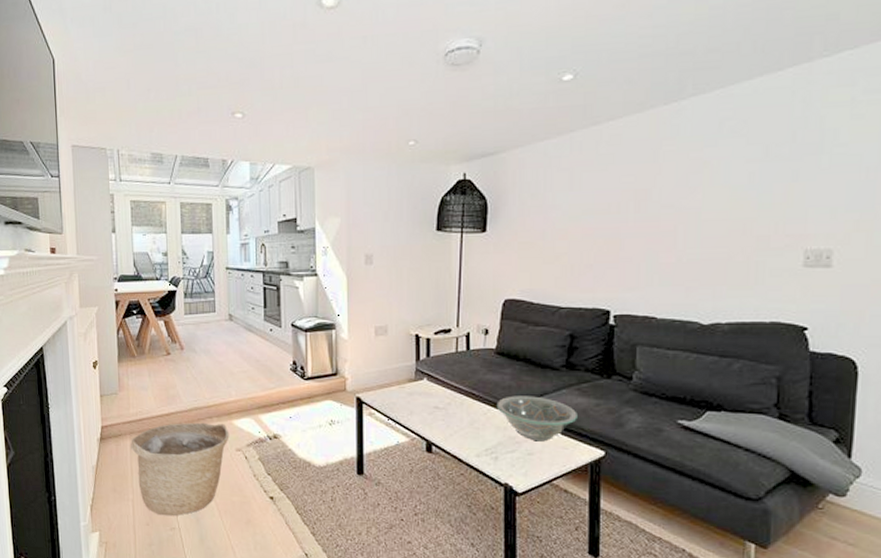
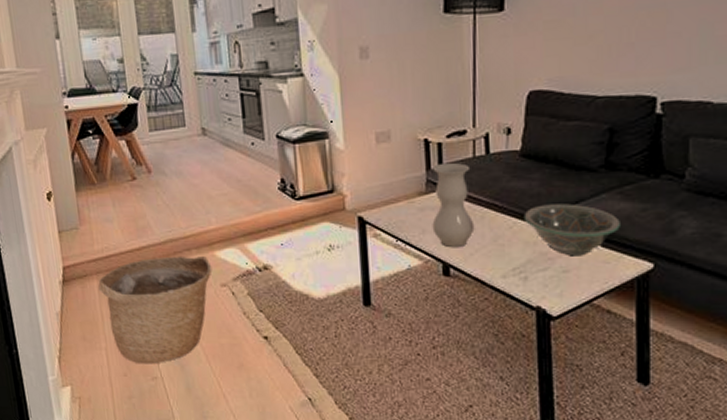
vase: none [419,356,455,429] -> present [432,163,475,248]

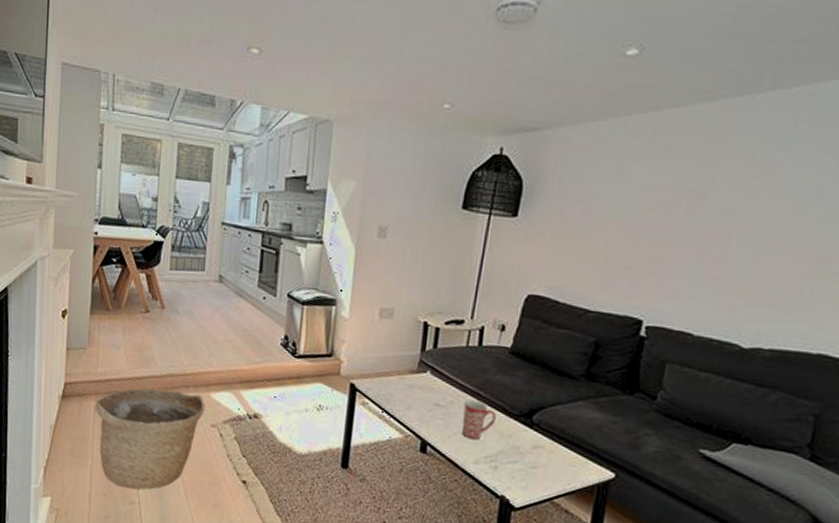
vase: present [432,163,475,248] -> none [417,347,462,429]
mug: none [481,211,517,254] -> present [462,399,496,440]
decorative bowl: present [523,203,620,257] -> none [503,401,591,456]

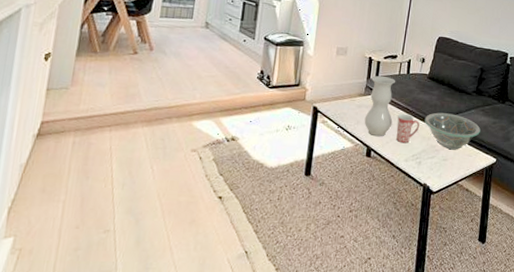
basket: present [95,388,206,490] -> none [73,121,187,218]
vase: none [417,347,462,429] -> present [364,76,396,137]
decorative bowl: none [503,401,591,456] -> present [424,112,481,150]

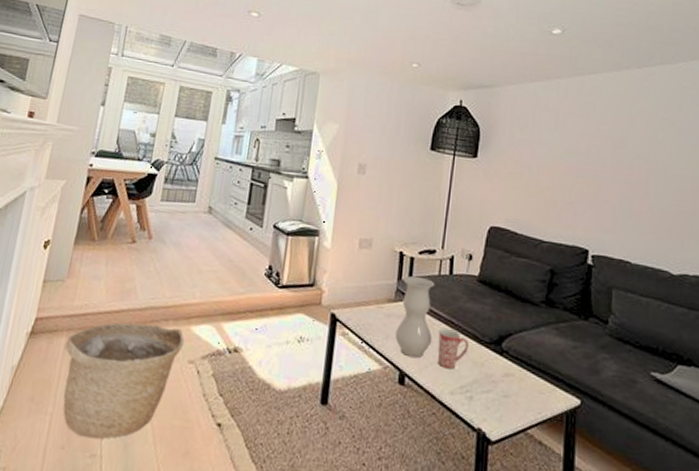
basket: none [73,121,187,218] -> present [63,322,185,439]
decorative bowl: present [424,112,481,150] -> none [475,328,555,384]

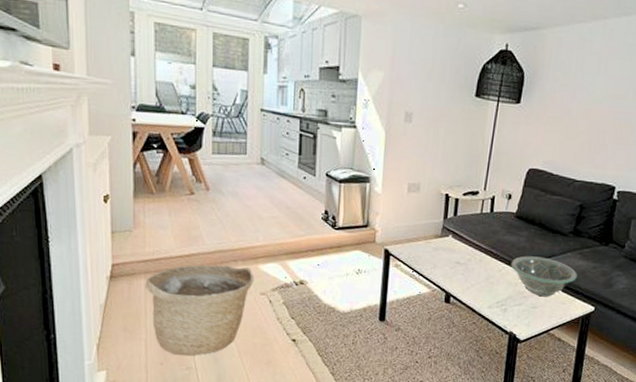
vase: present [395,276,435,359] -> none [441,215,478,282]
mug: present [437,327,469,369] -> none [478,256,505,289]
decorative bowl: none [475,328,555,384] -> present [510,256,578,297]

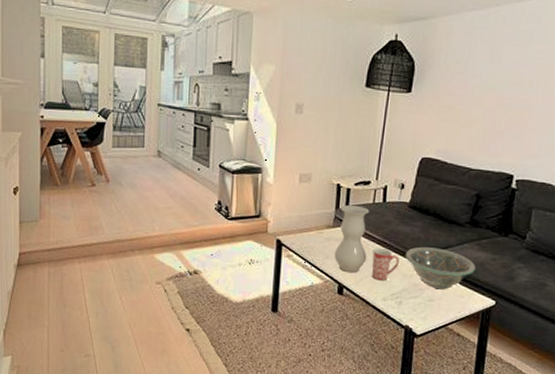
basket: present [145,264,254,356] -> none [49,253,150,344]
vase: none [441,215,478,282] -> present [334,205,370,273]
mug: none [478,256,505,289] -> present [371,247,399,281]

